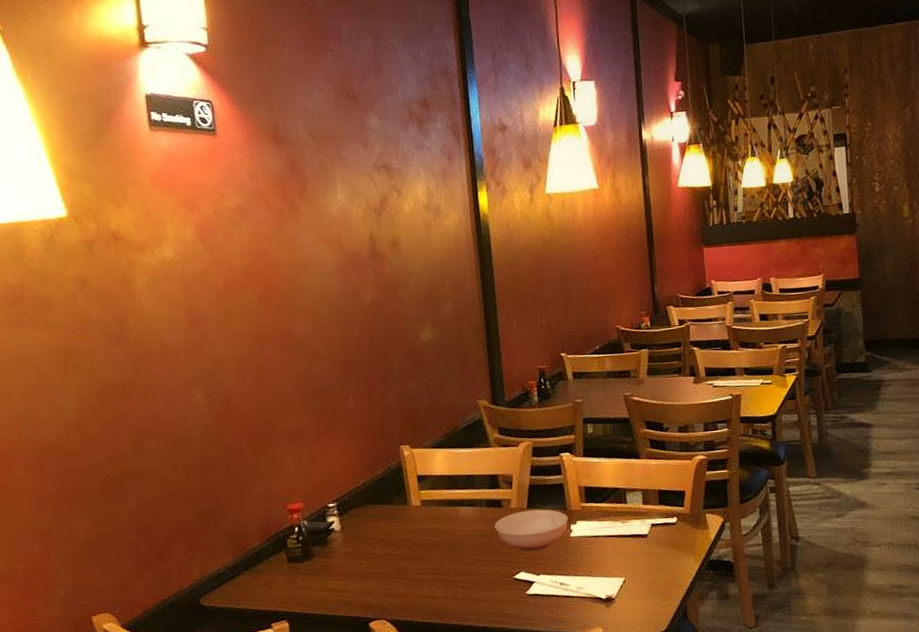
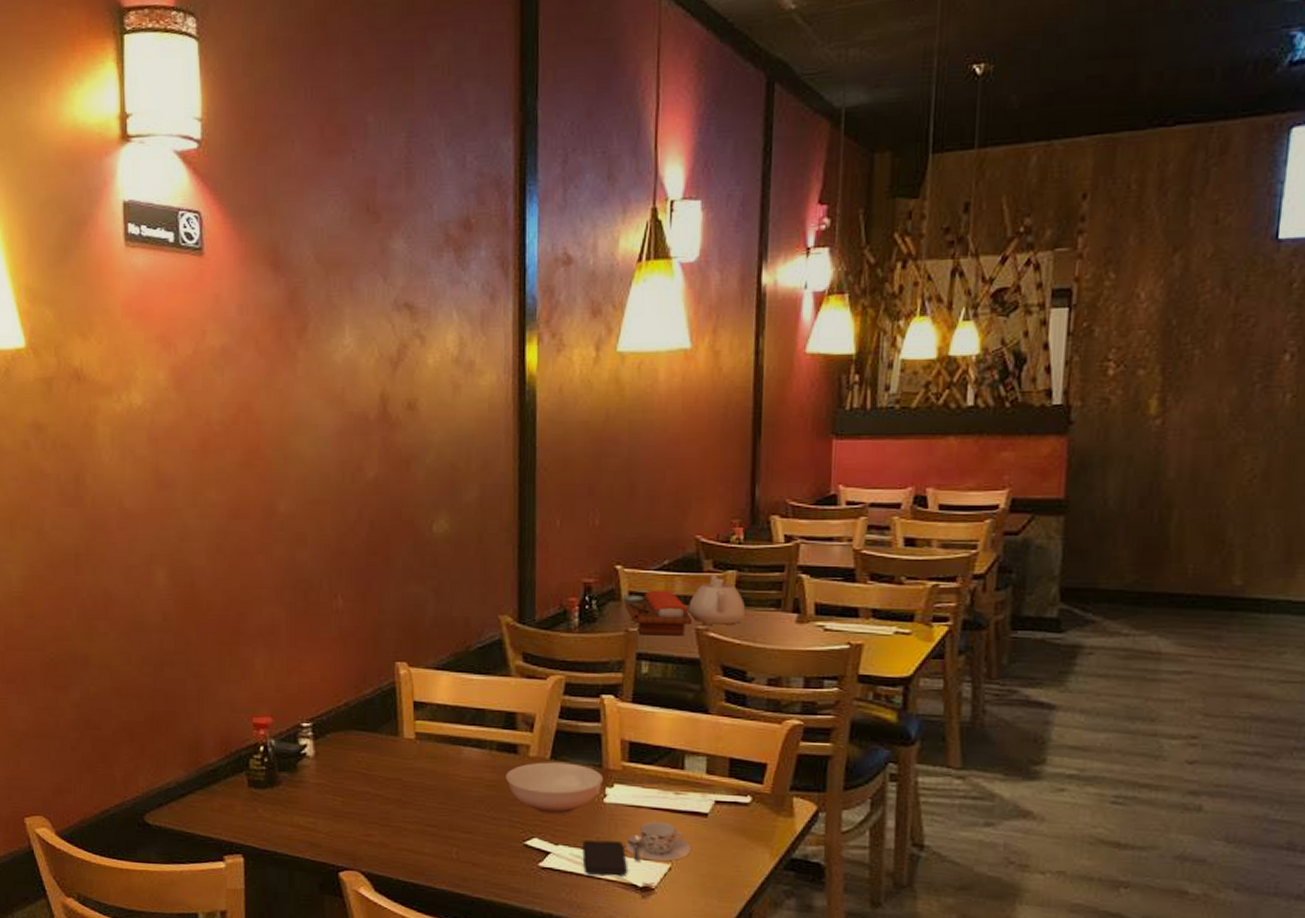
mobile phone: none [558,565,593,595] -> present [582,840,627,875]
sushi platter: none [568,368,621,404] -> present [622,589,693,636]
teacup: none [590,545,638,579] -> present [626,821,691,862]
teapot: none [616,353,658,392] -> present [688,575,746,626]

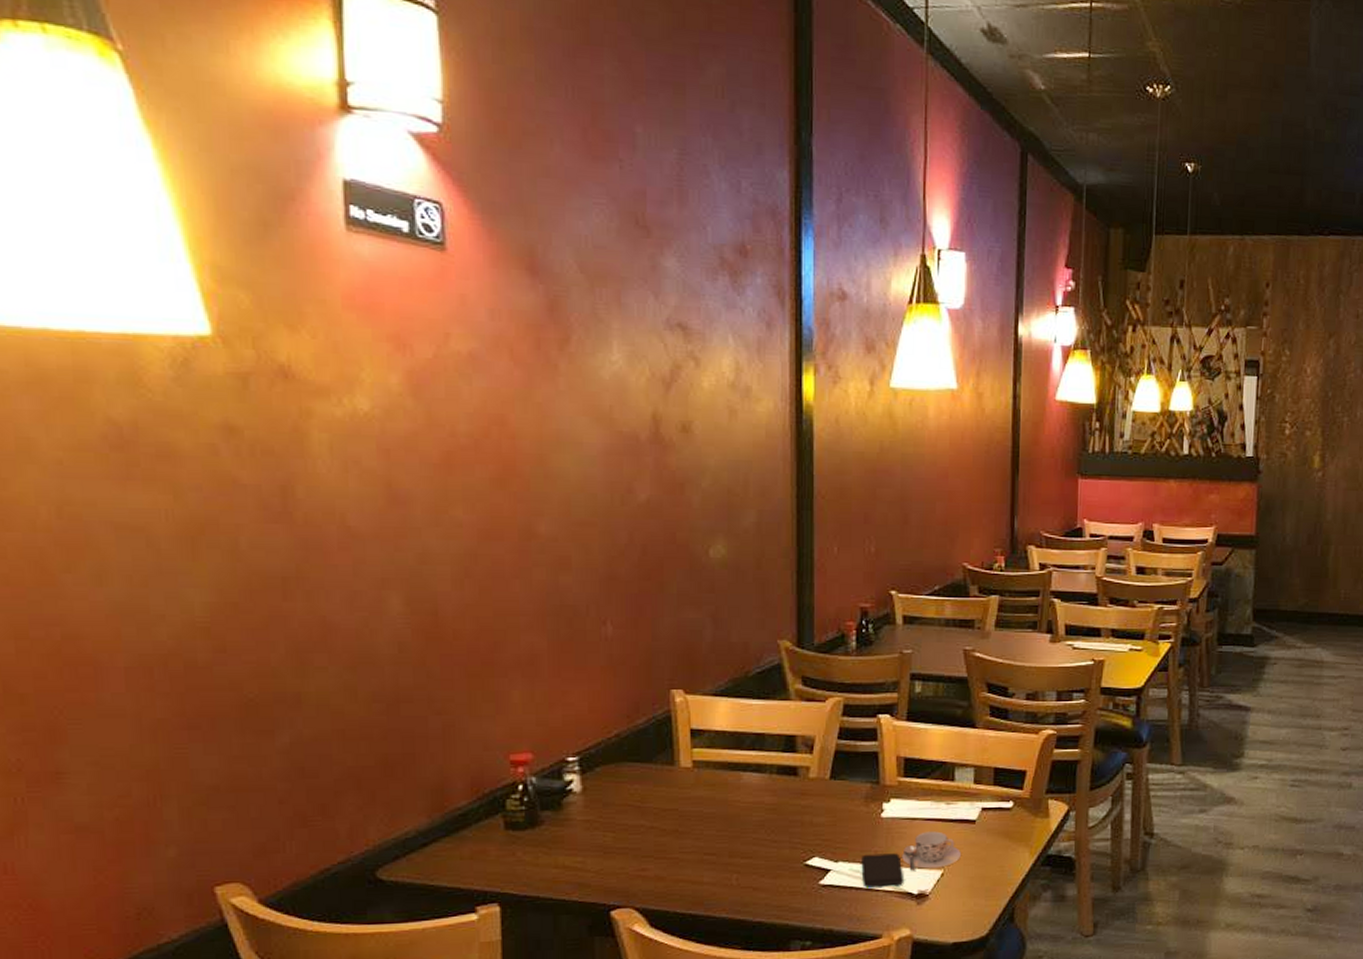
bowl: present [506,762,604,815] -> none [786,782,881,833]
sushi platter: present [622,589,693,636] -> none [897,613,961,657]
teapot: present [688,575,746,626] -> none [957,599,1007,647]

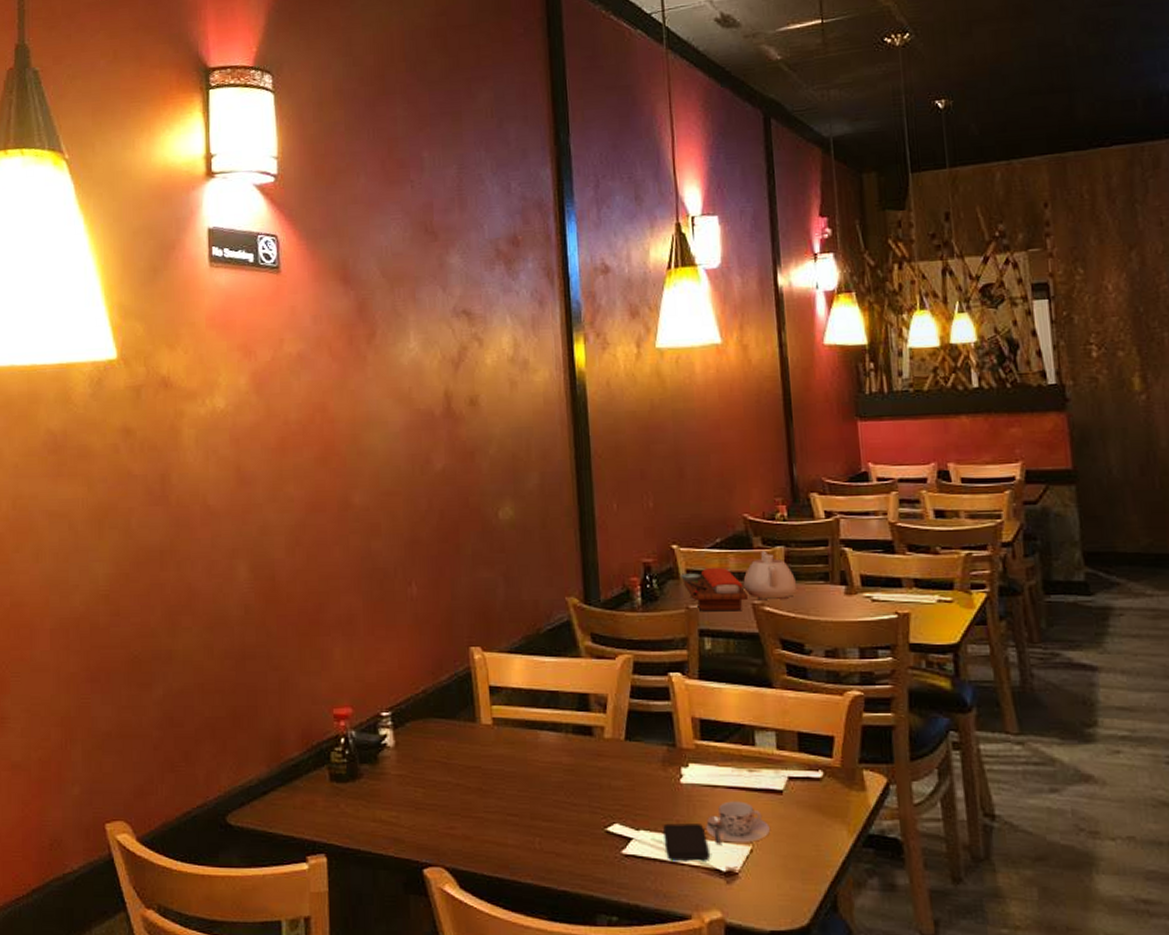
sushi platter: none [897,613,961,657] -> present [680,567,749,612]
teapot: none [957,599,1007,647] -> present [743,551,798,601]

